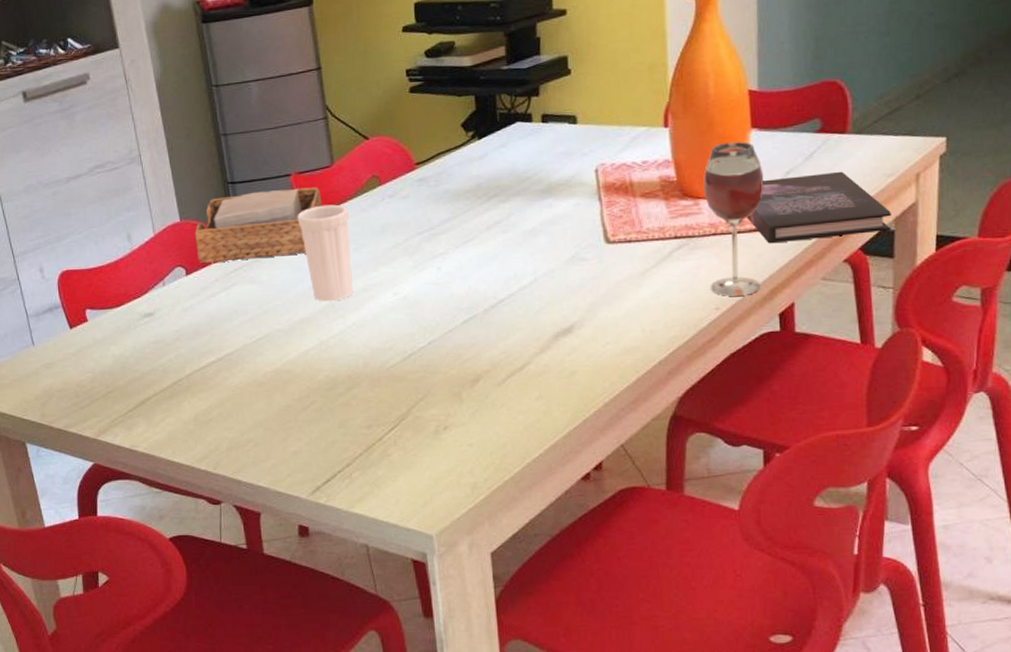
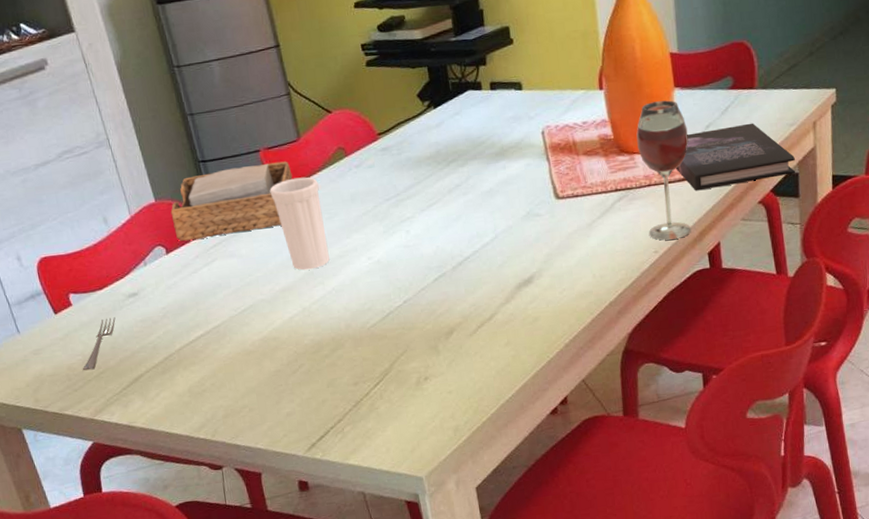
fork: none [91,336,129,389] -> present [82,317,116,371]

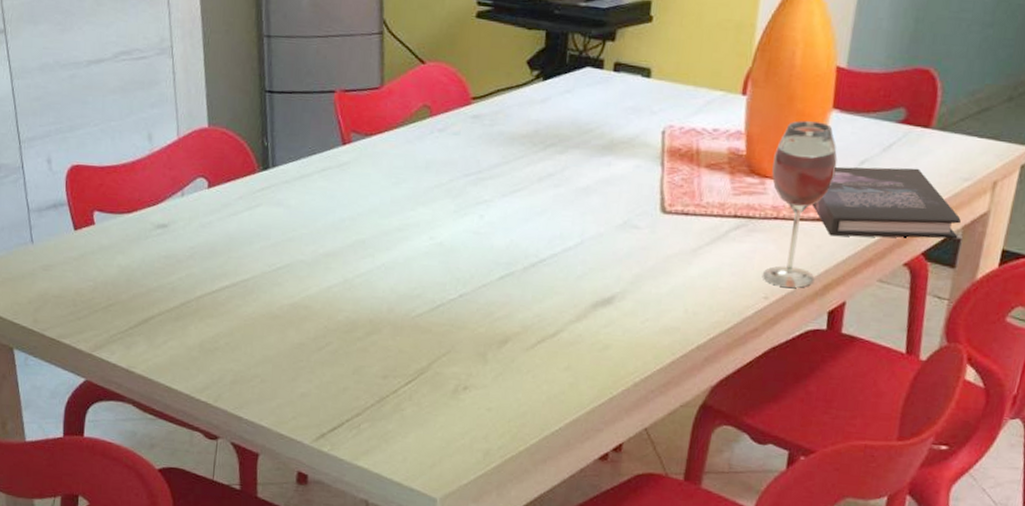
fork: present [82,317,116,371] -> none [90,246,138,300]
napkin holder: present [170,161,293,242] -> none [222,105,366,181]
cup: present [269,177,330,270] -> none [336,130,393,238]

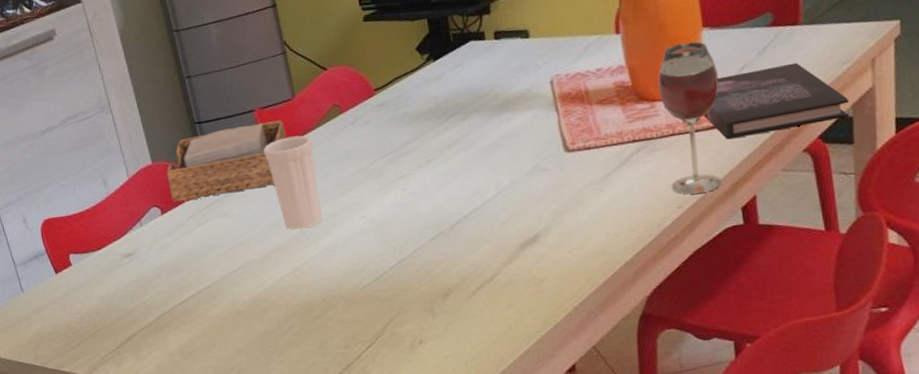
napkin holder: none [222,105,366,181] -> present [166,120,287,203]
cup: none [336,130,393,238] -> present [263,135,322,230]

